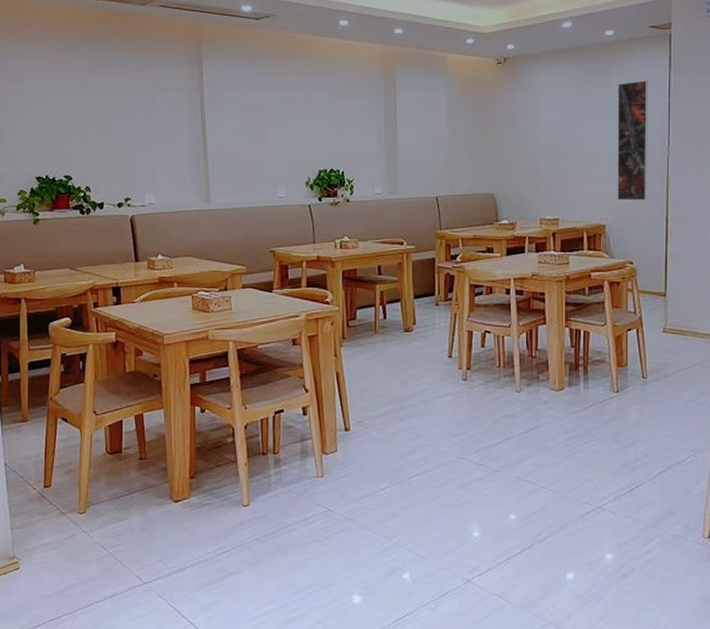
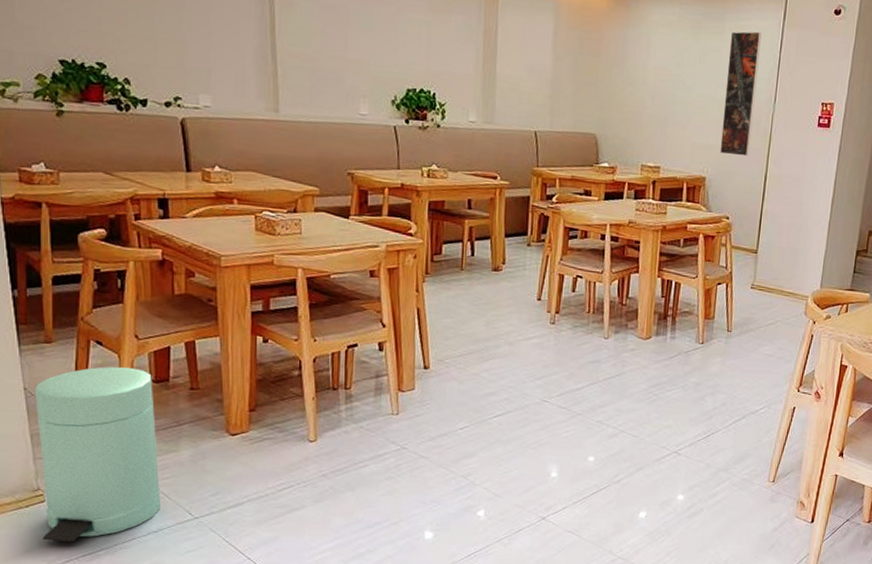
trash can: none [13,440,114,608] -> present [35,366,160,543]

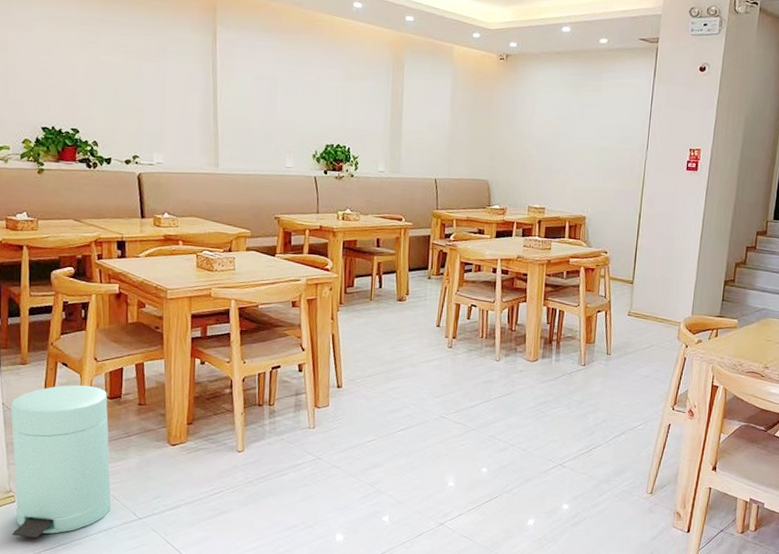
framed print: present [720,31,762,157] -> none [598,88,634,198]

